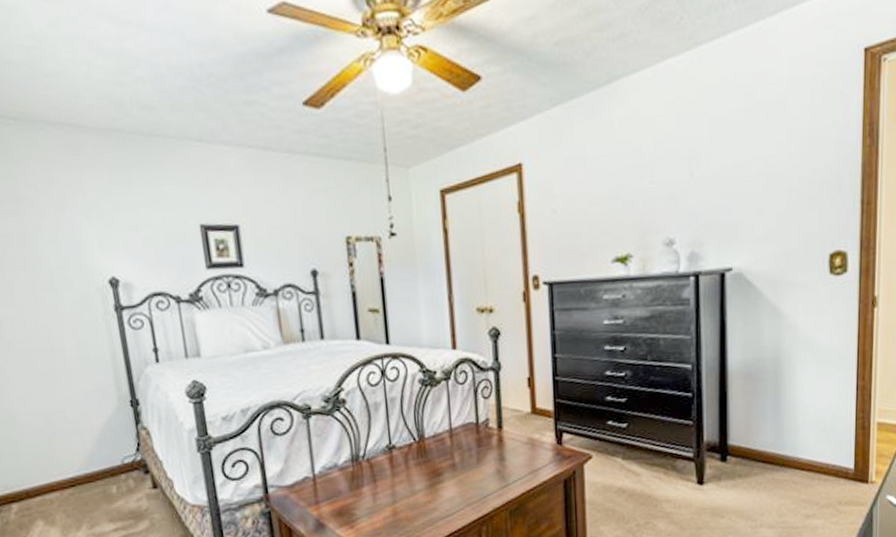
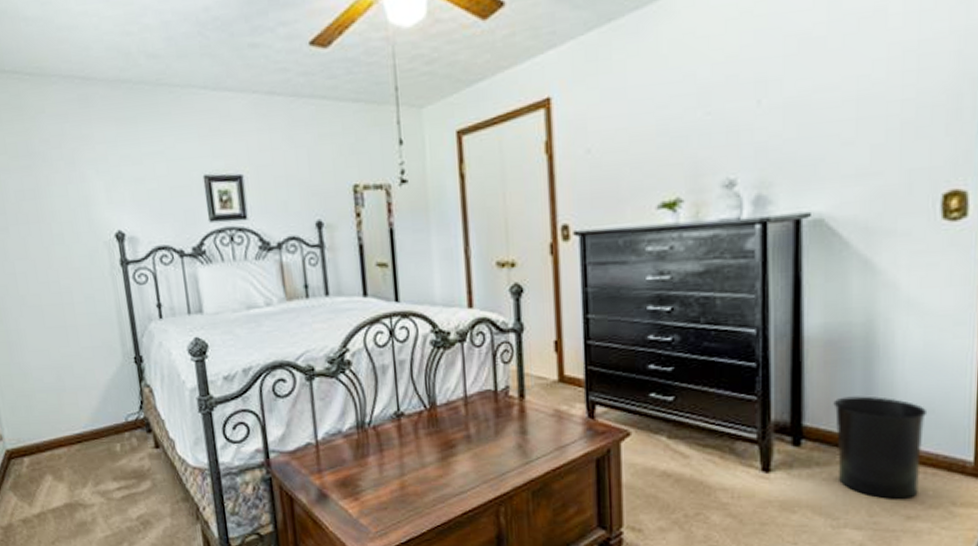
waste bin: none [751,418,821,503] -> present [833,396,928,500]

